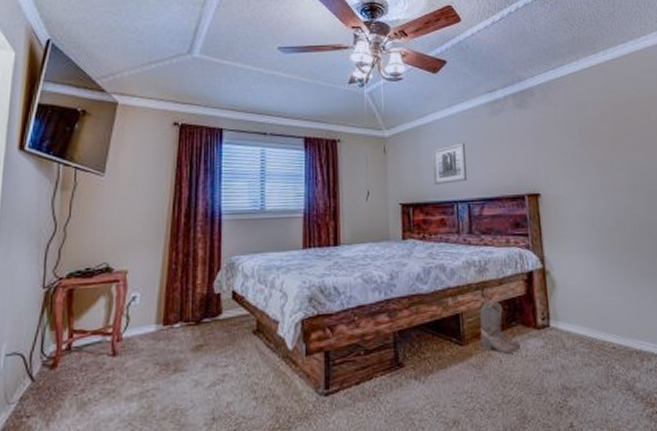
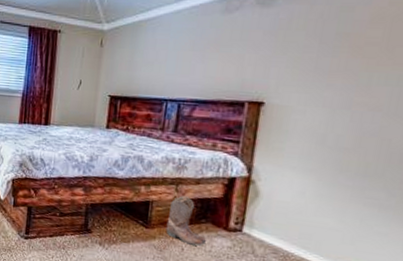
wall art: present [432,143,468,185] -> none [146,41,188,82]

